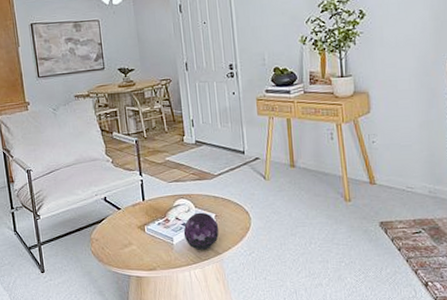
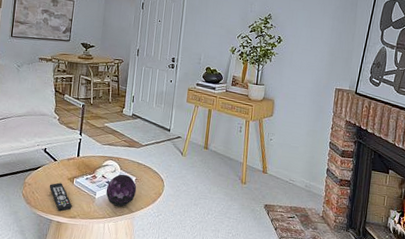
remote control: none [118,233,149,265] -> present [49,182,72,212]

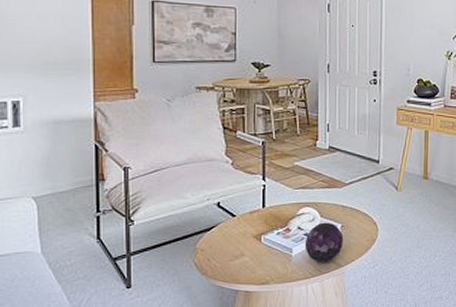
remote control: present [49,182,72,212] -> none [229,243,263,278]

